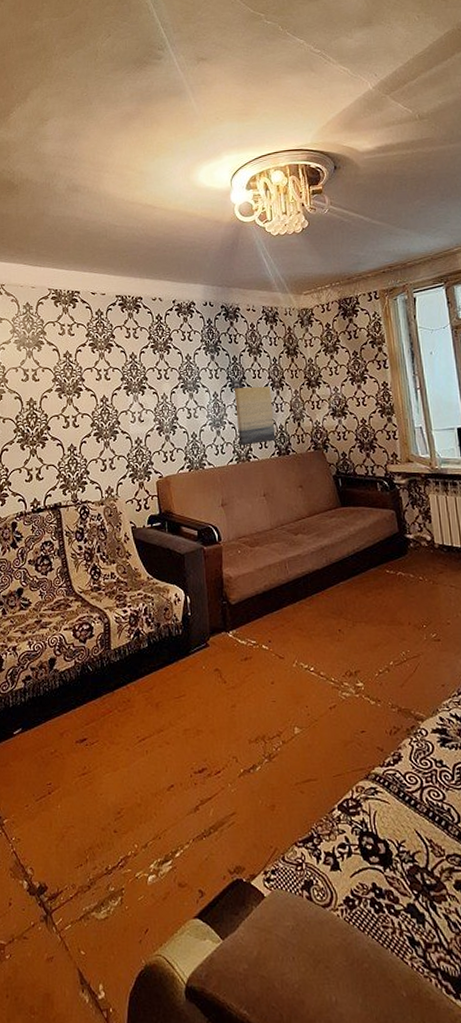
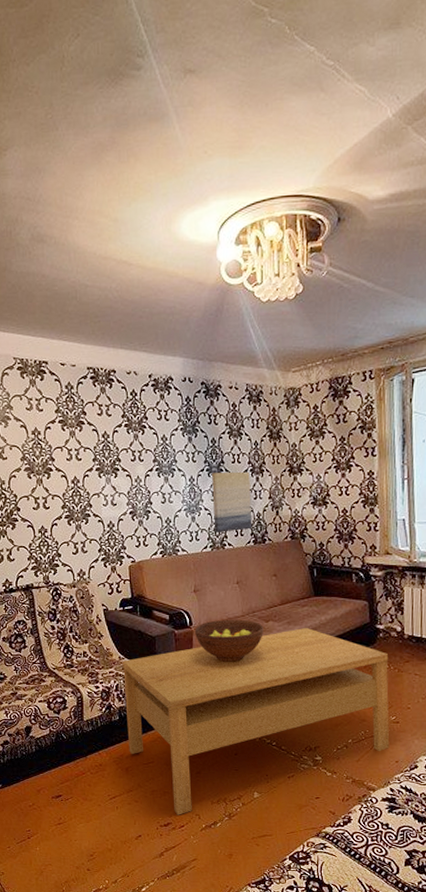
coffee table: none [150,540,434,759] -> present [122,628,390,815]
fruit bowl: none [223,533,293,579] -> present [194,619,264,662]

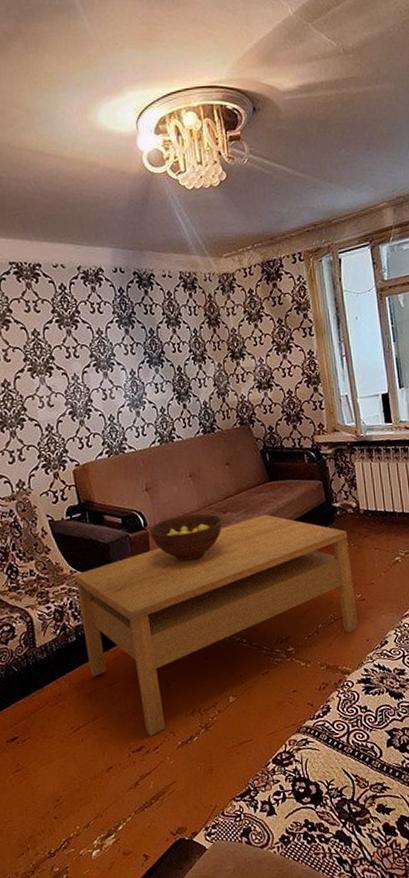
wall art: present [212,472,252,532] -> none [153,361,200,426]

